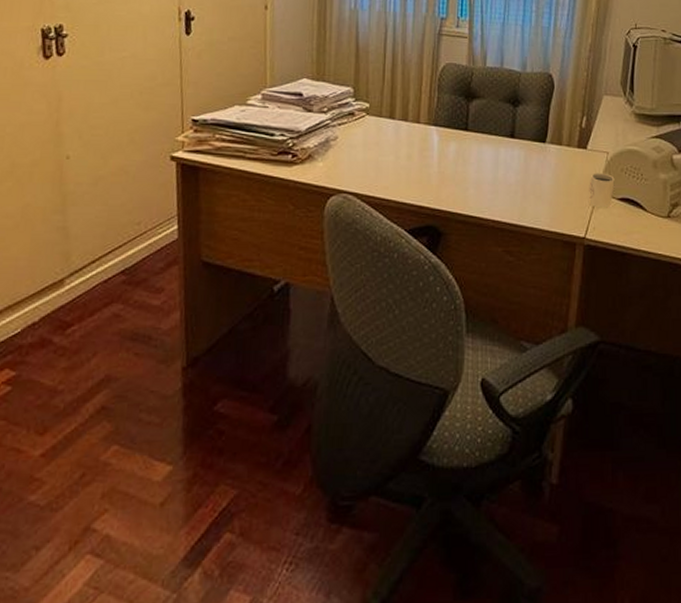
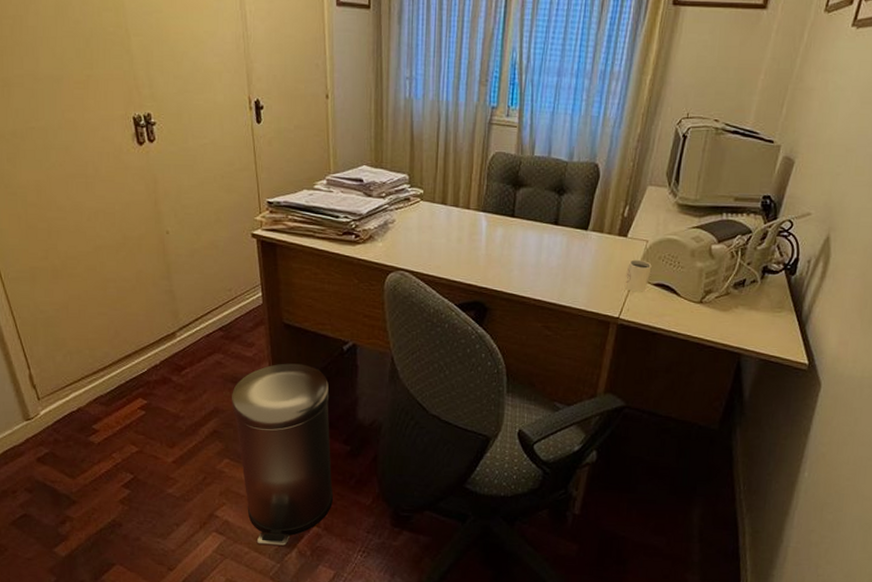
pedal bin: none [128,311,254,568] -> present [232,363,333,547]

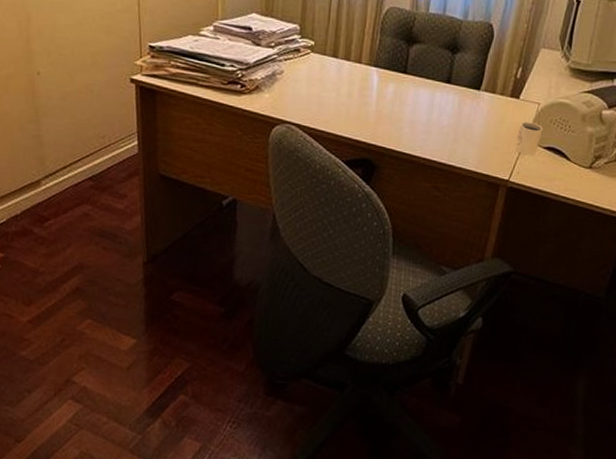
pedal bin: present [232,363,333,547] -> none [98,217,205,416]

